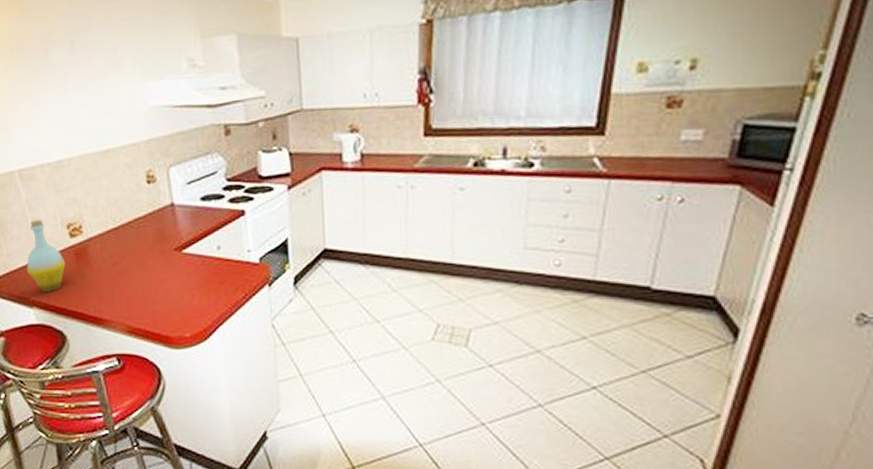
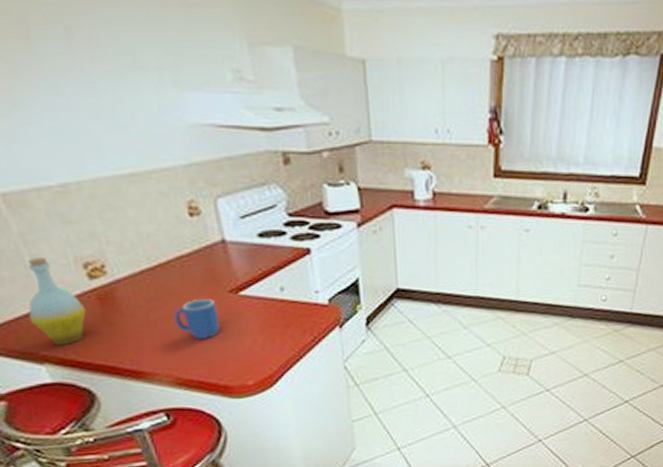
mug: none [129,256,166,292] -> present [173,299,221,339]

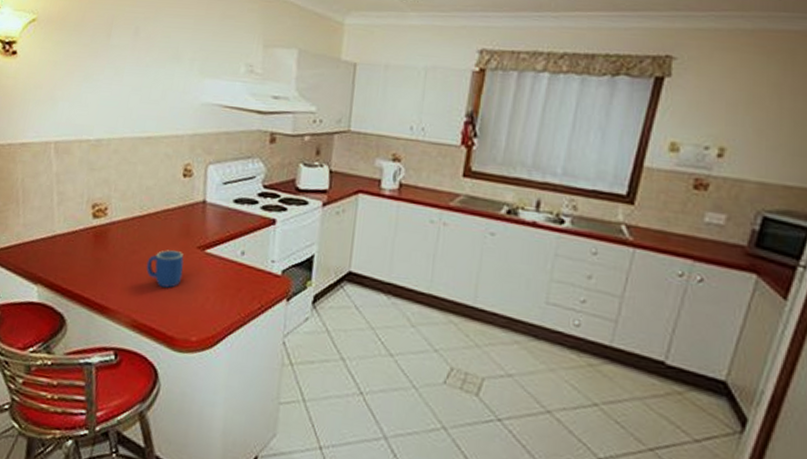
bottle: present [27,258,86,345] -> none [39,194,83,271]

